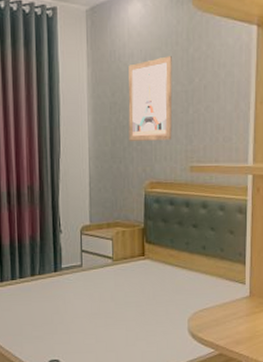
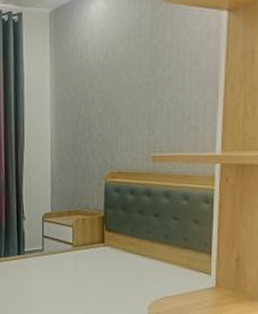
wall art: present [128,56,173,141] -> none [89,49,135,133]

